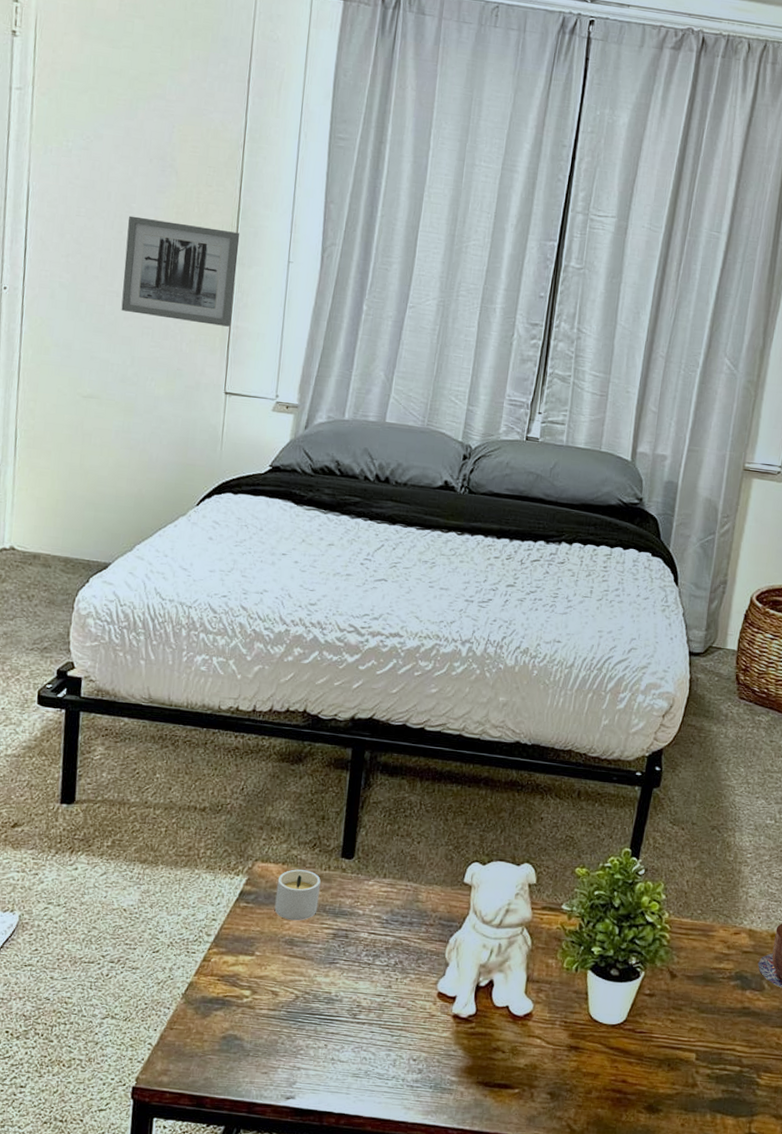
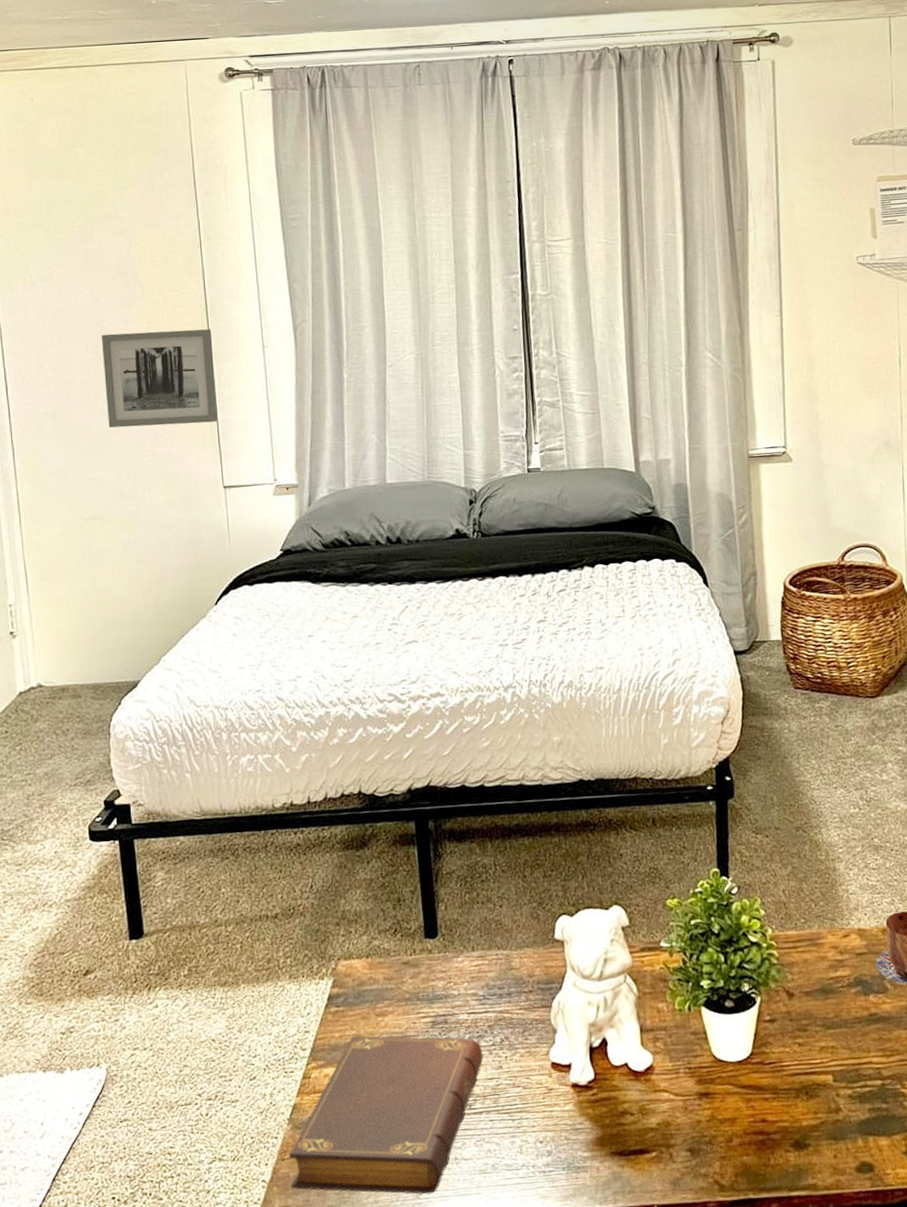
book: none [175,932,376,1085] -> present [288,1035,484,1195]
candle: present [274,869,321,921] -> none [364,959,411,1017]

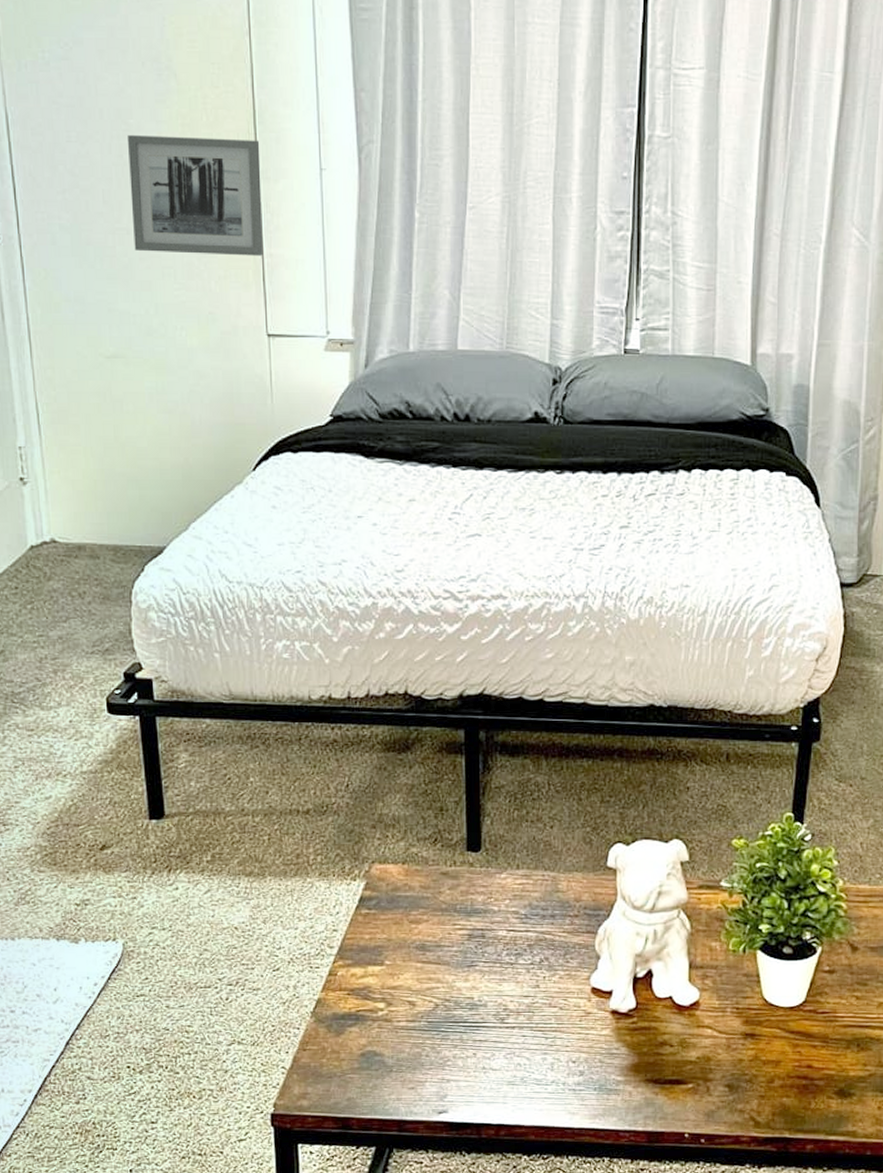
book: present [288,1035,484,1195] -> none [310,939,520,1098]

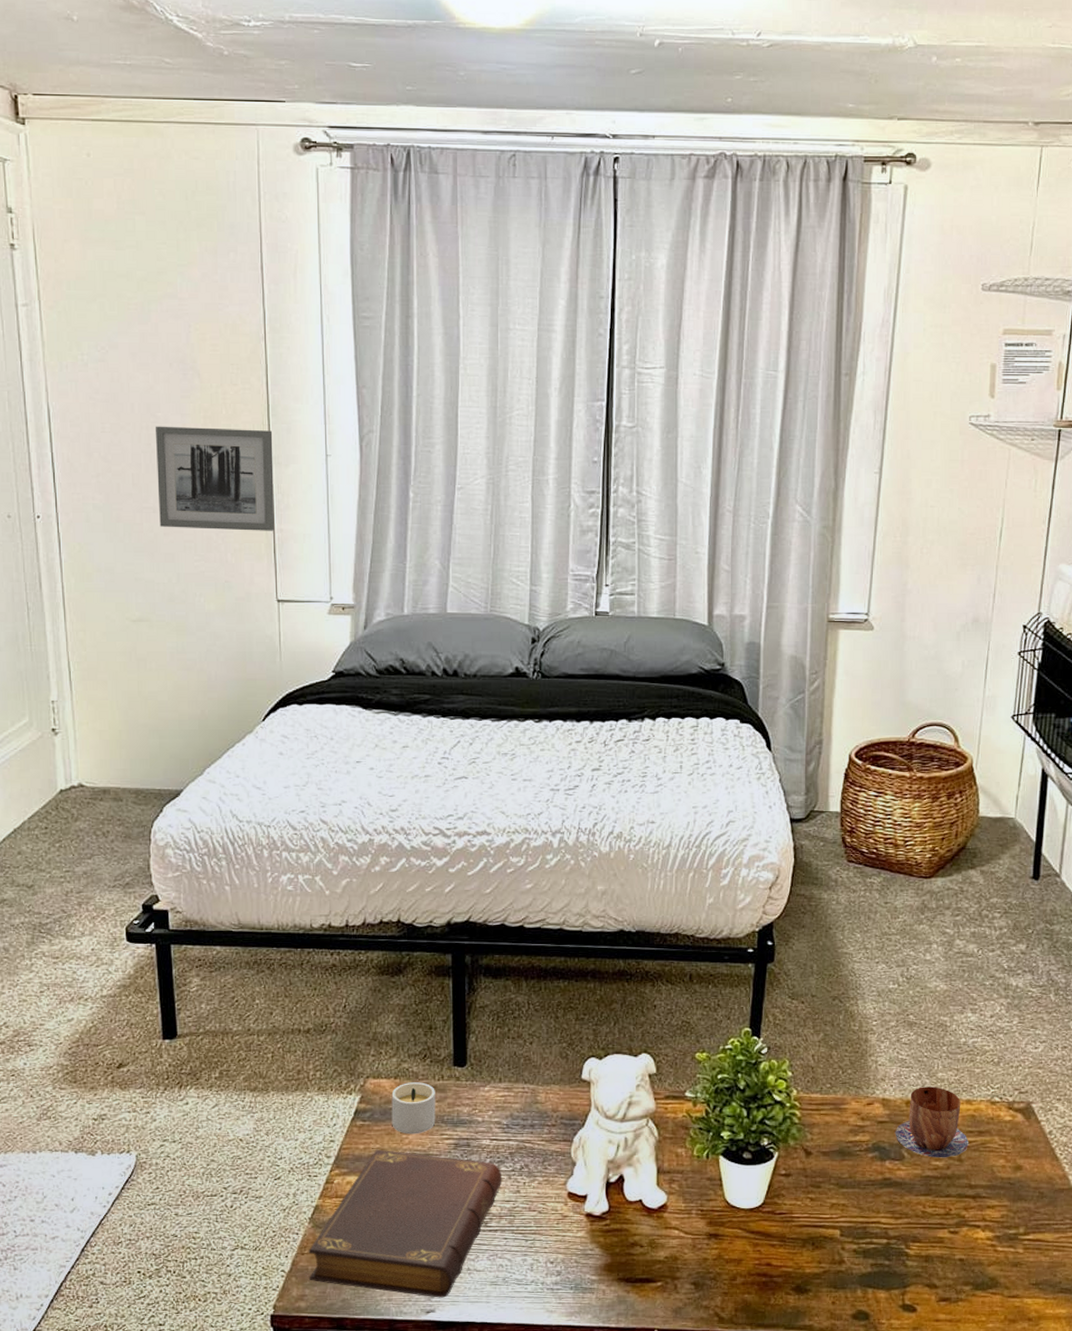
book: none [310,939,520,1098] -> present [308,1149,502,1298]
candle: none [399,868,448,924] -> present [391,1082,436,1135]

